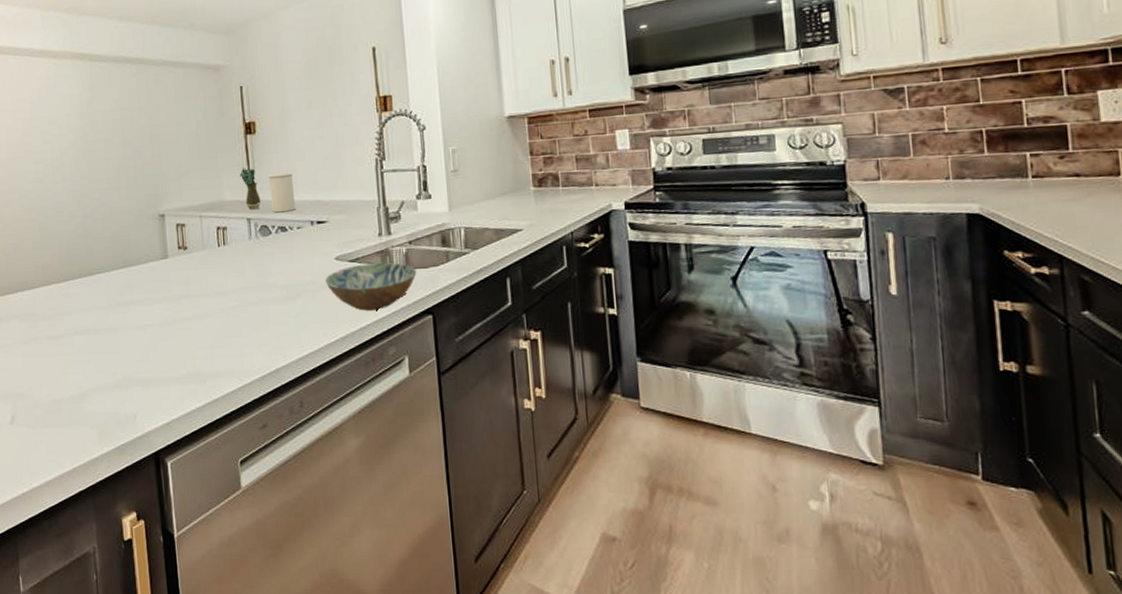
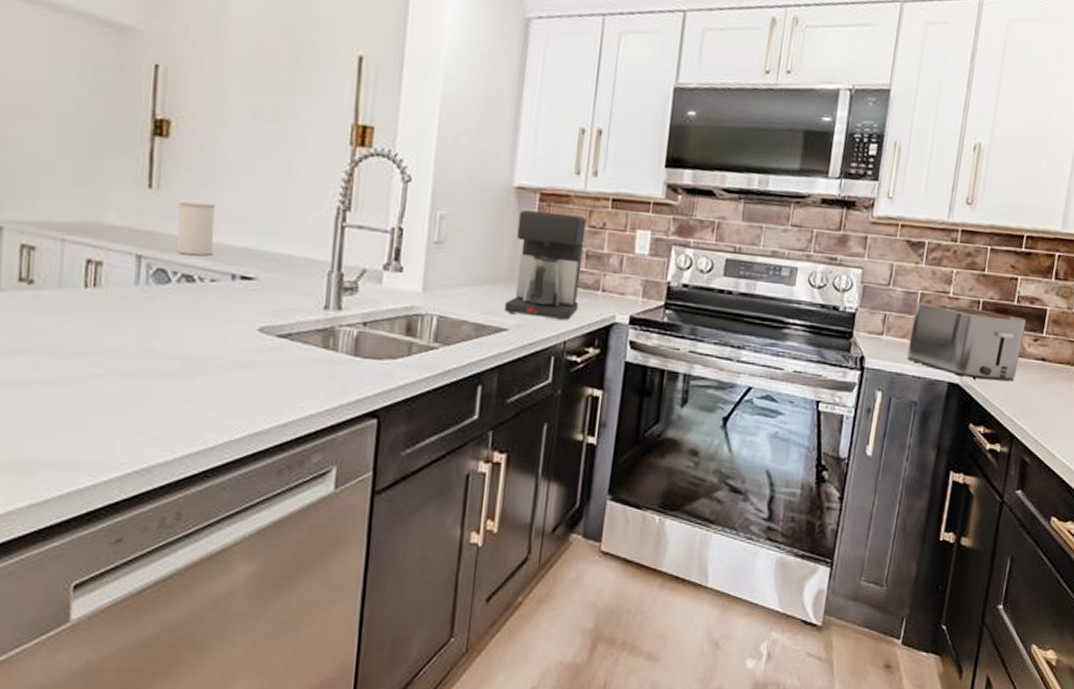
vase: present [239,167,261,210] -> none [134,182,162,245]
bowl: present [325,262,417,311] -> none [239,342,367,405]
coffee maker: none [513,128,578,216] -> present [504,210,587,321]
toaster: none [909,138,1047,207] -> present [906,302,1027,382]

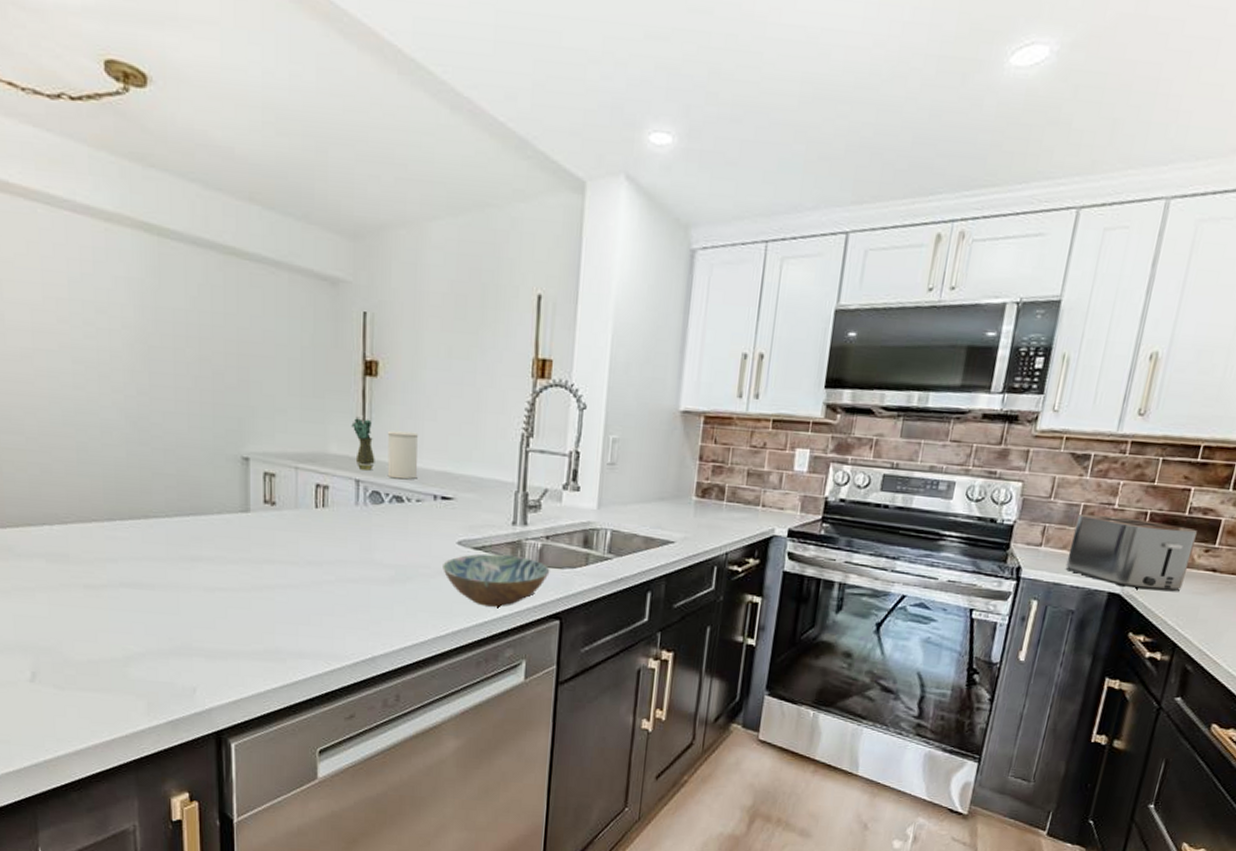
vase: none [134,182,162,245] -> present [351,416,375,471]
bowl: none [239,342,367,405] -> present [443,554,550,607]
coffee maker: present [504,210,587,321] -> none [670,433,748,534]

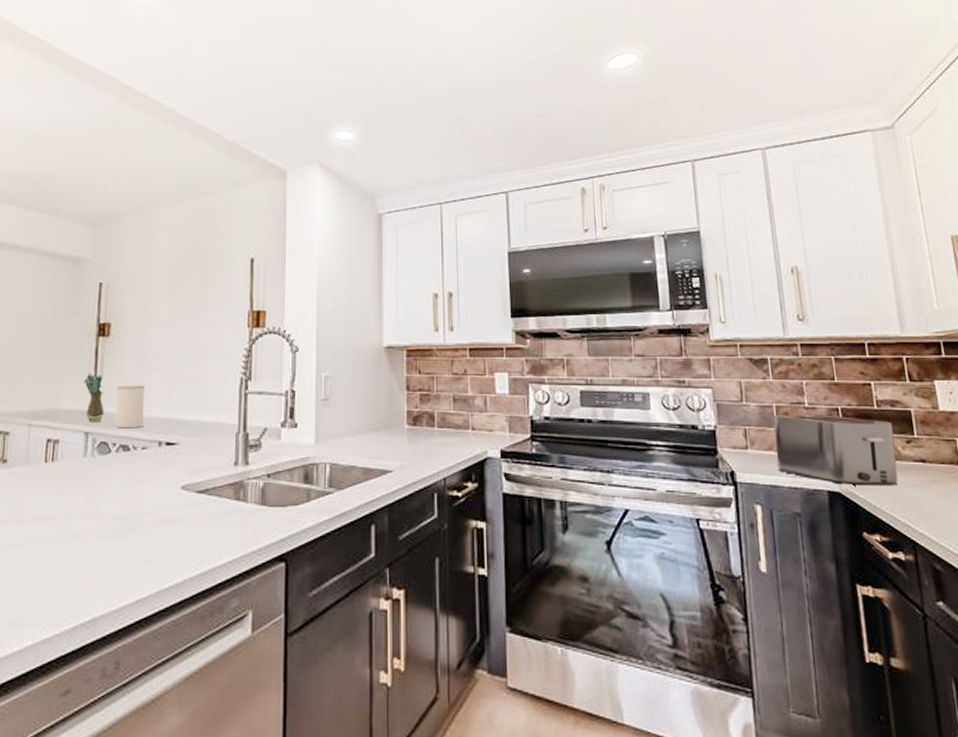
bowl: present [443,554,550,607] -> none [166,497,273,553]

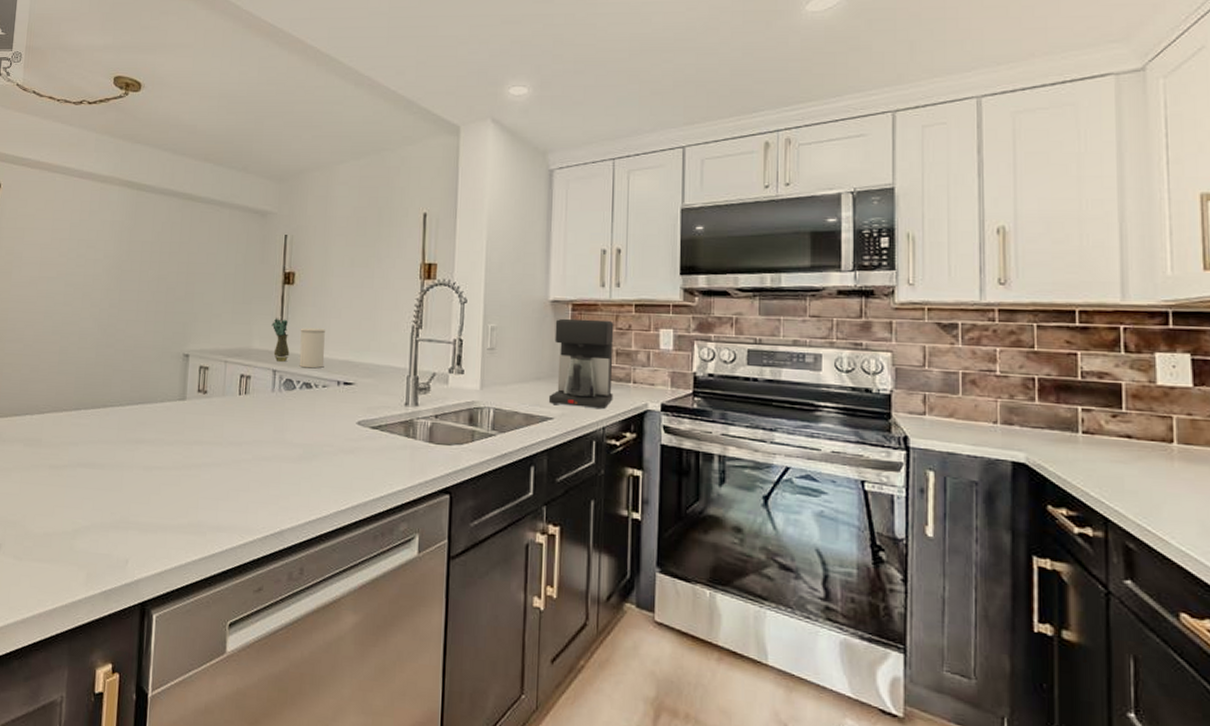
coffee maker: none [387,365,453,459] -> present [548,319,614,410]
toaster: present [773,414,898,486] -> none [957,381,1098,461]

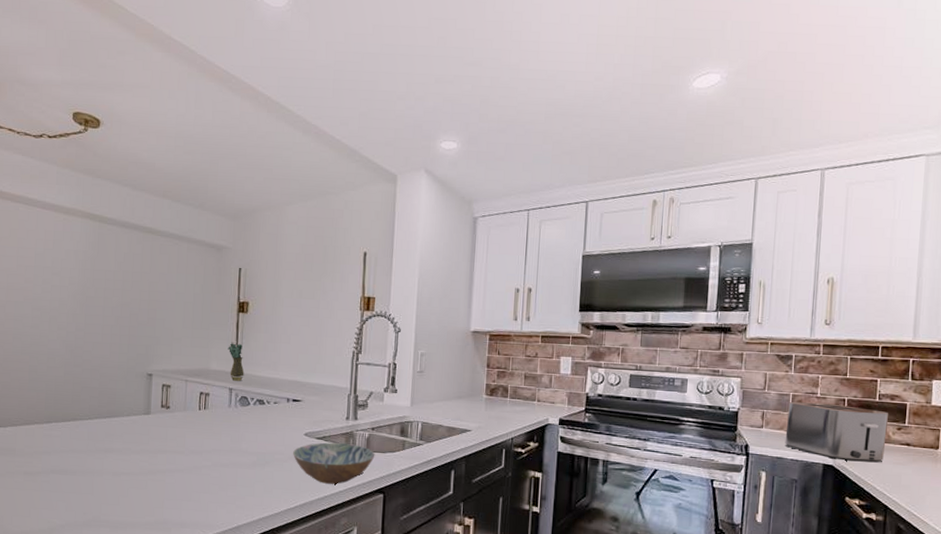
canister: present [299,328,325,369] -> none [253,351,276,387]
bowl: none [344,432,439,483] -> present [293,442,375,484]
coffee maker: present [548,319,614,410] -> none [467,347,524,423]
toaster: none [957,381,1098,461] -> present [785,401,889,463]

